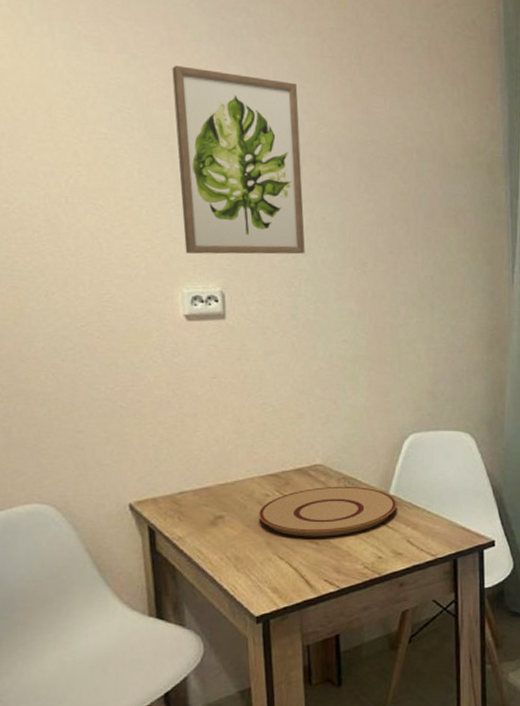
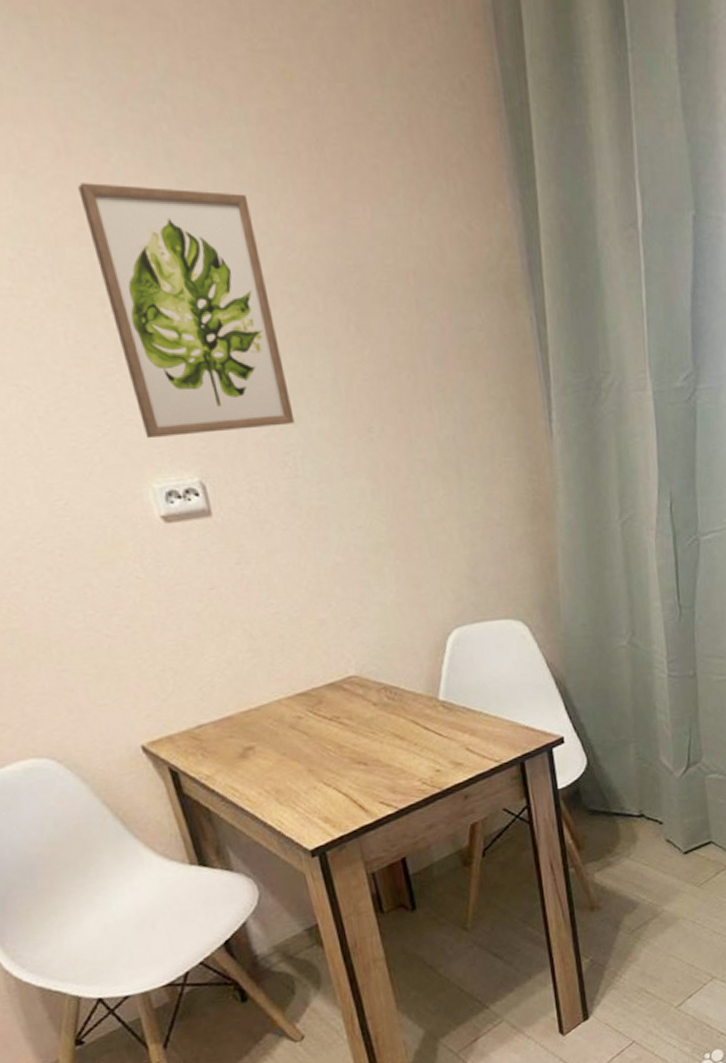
plate: present [258,487,397,537] -> none [292,695,450,759]

